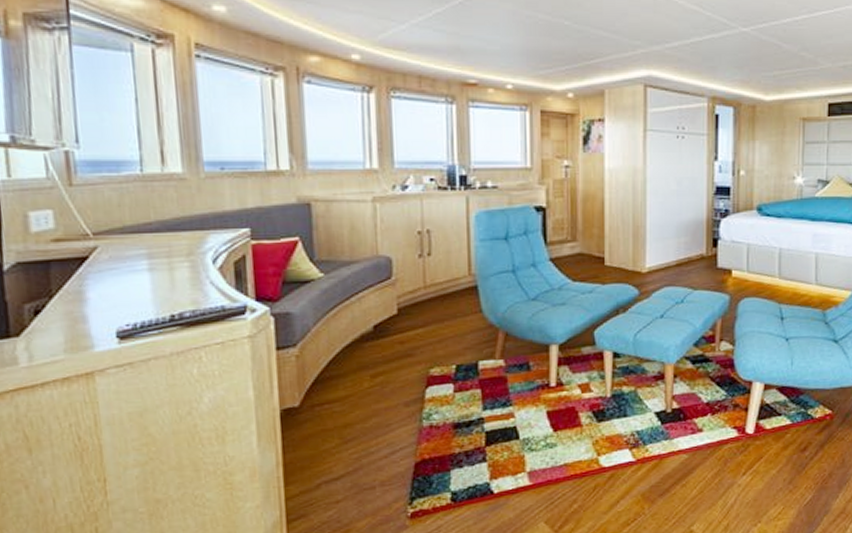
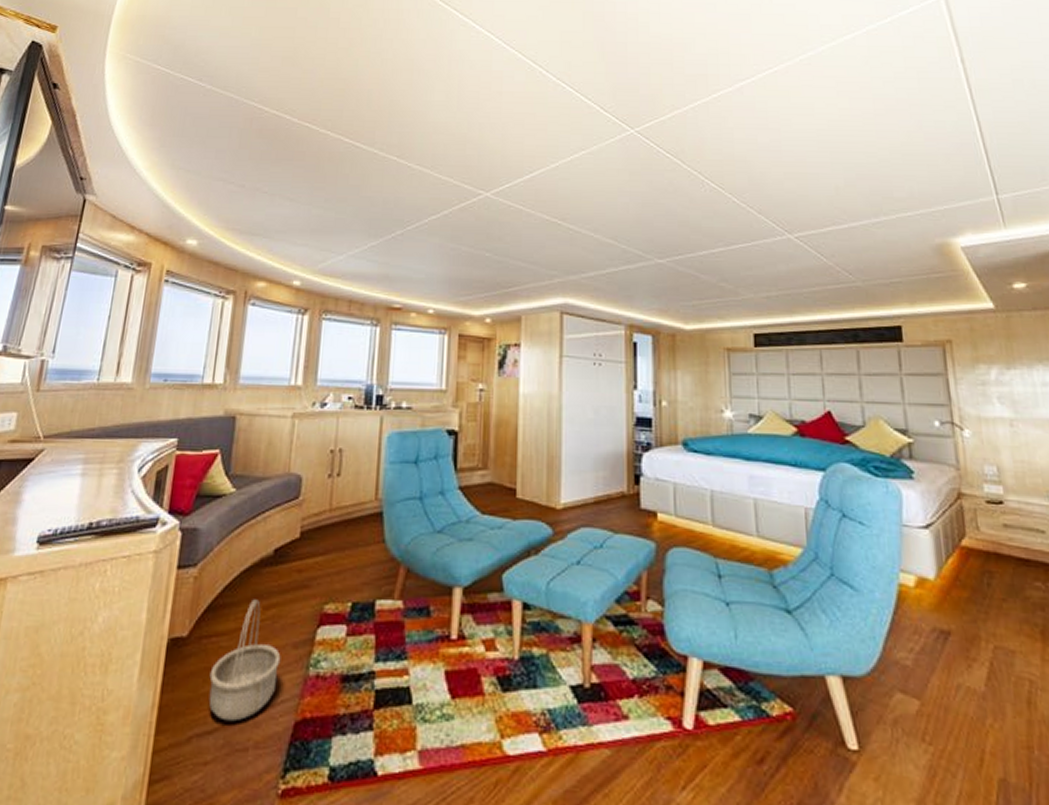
basket: none [328,370,395,469] -> present [208,599,281,722]

